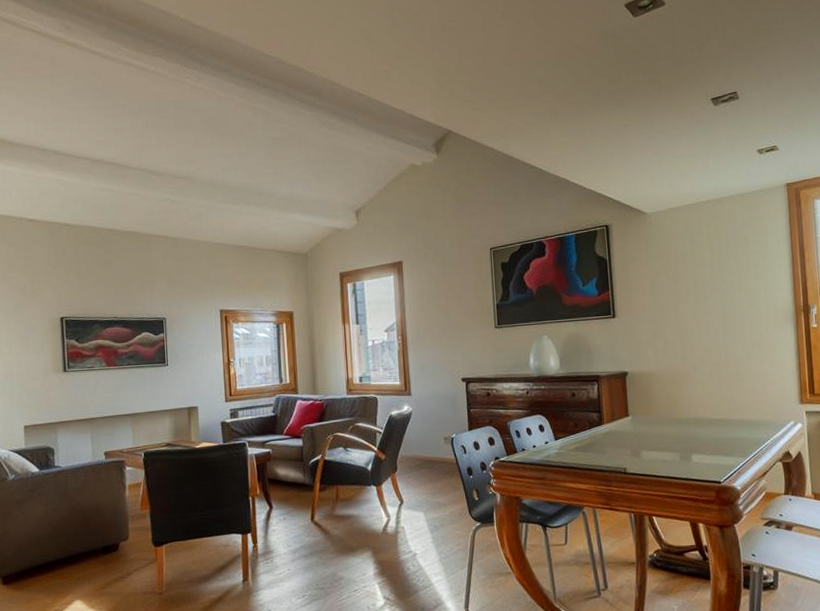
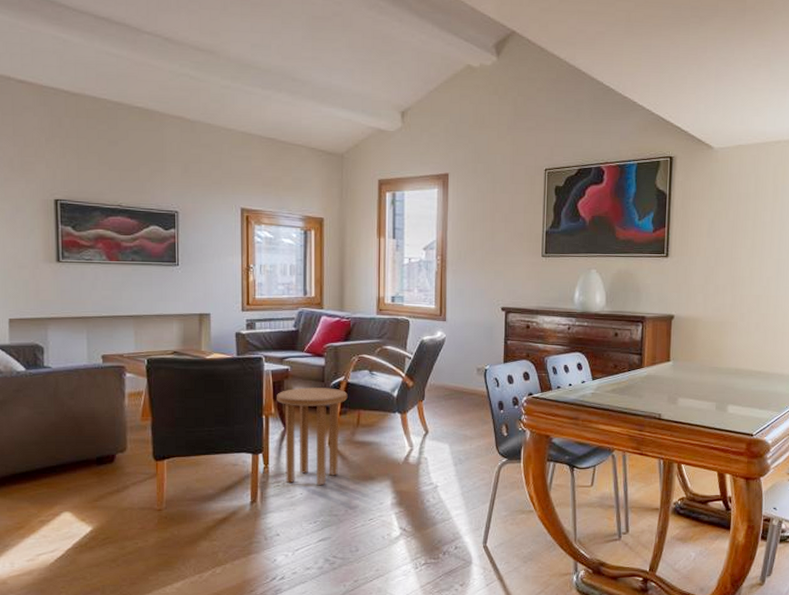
side table: none [261,466,326,560] -> present [277,388,348,485]

